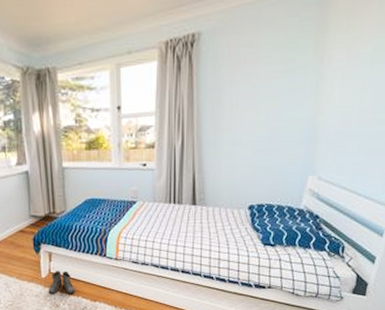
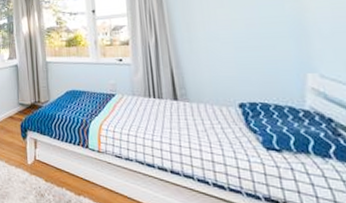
boots: present [48,271,76,295] -> none [33,158,60,185]

